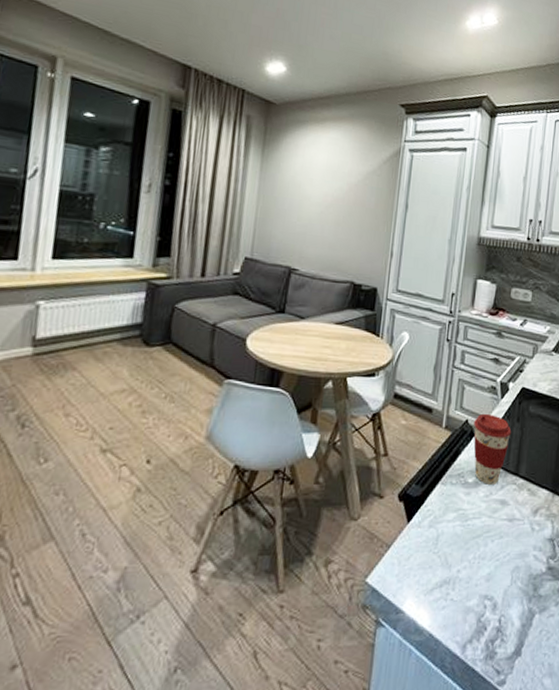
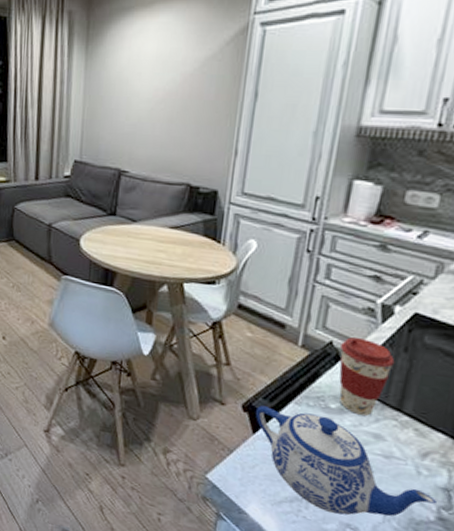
teapot: none [410,492,546,588] -> present [256,405,437,517]

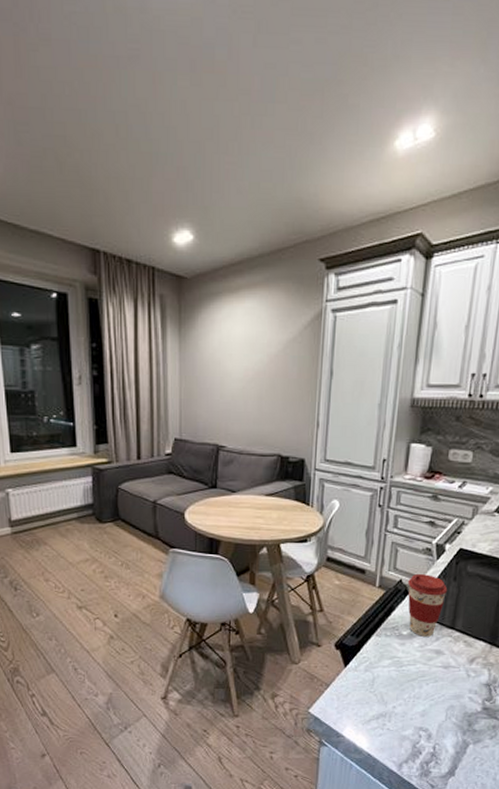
teapot: present [256,405,437,517] -> none [346,642,482,721]

